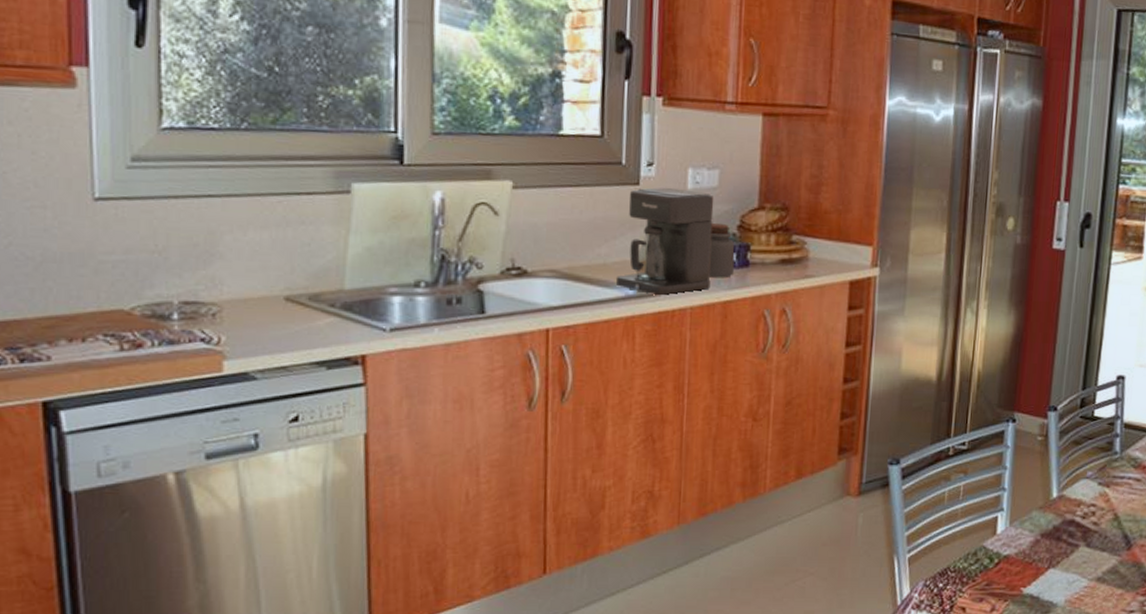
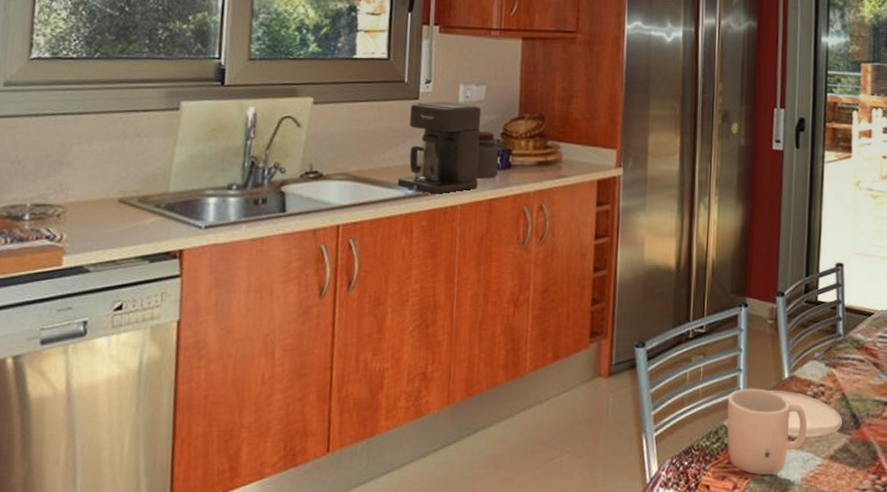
mug: none [986,508,1075,596] -> present [727,388,808,475]
plate: none [1035,511,1114,560] -> present [769,391,843,439]

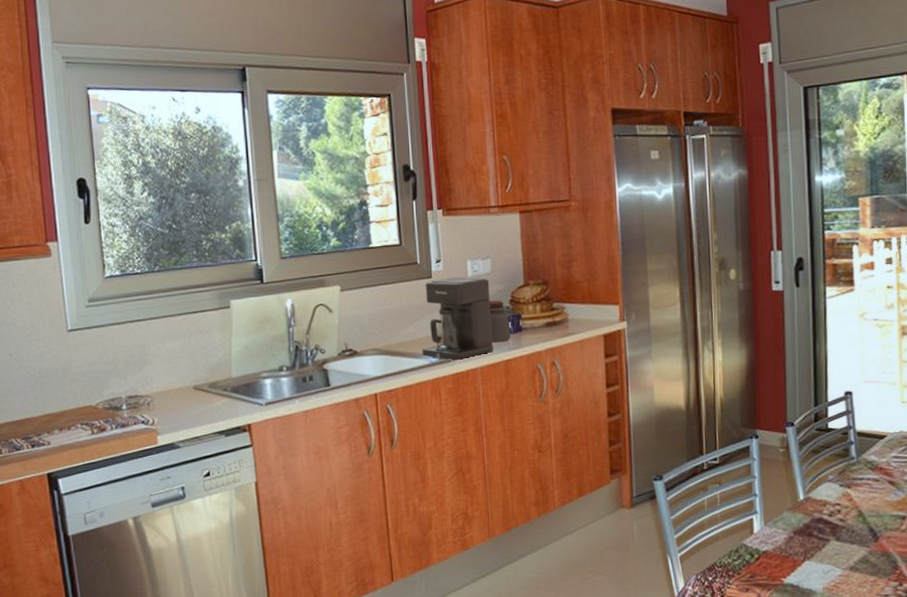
mug: present [727,388,808,475] -> none [745,510,826,586]
plate: present [769,391,843,439] -> none [786,511,861,553]

